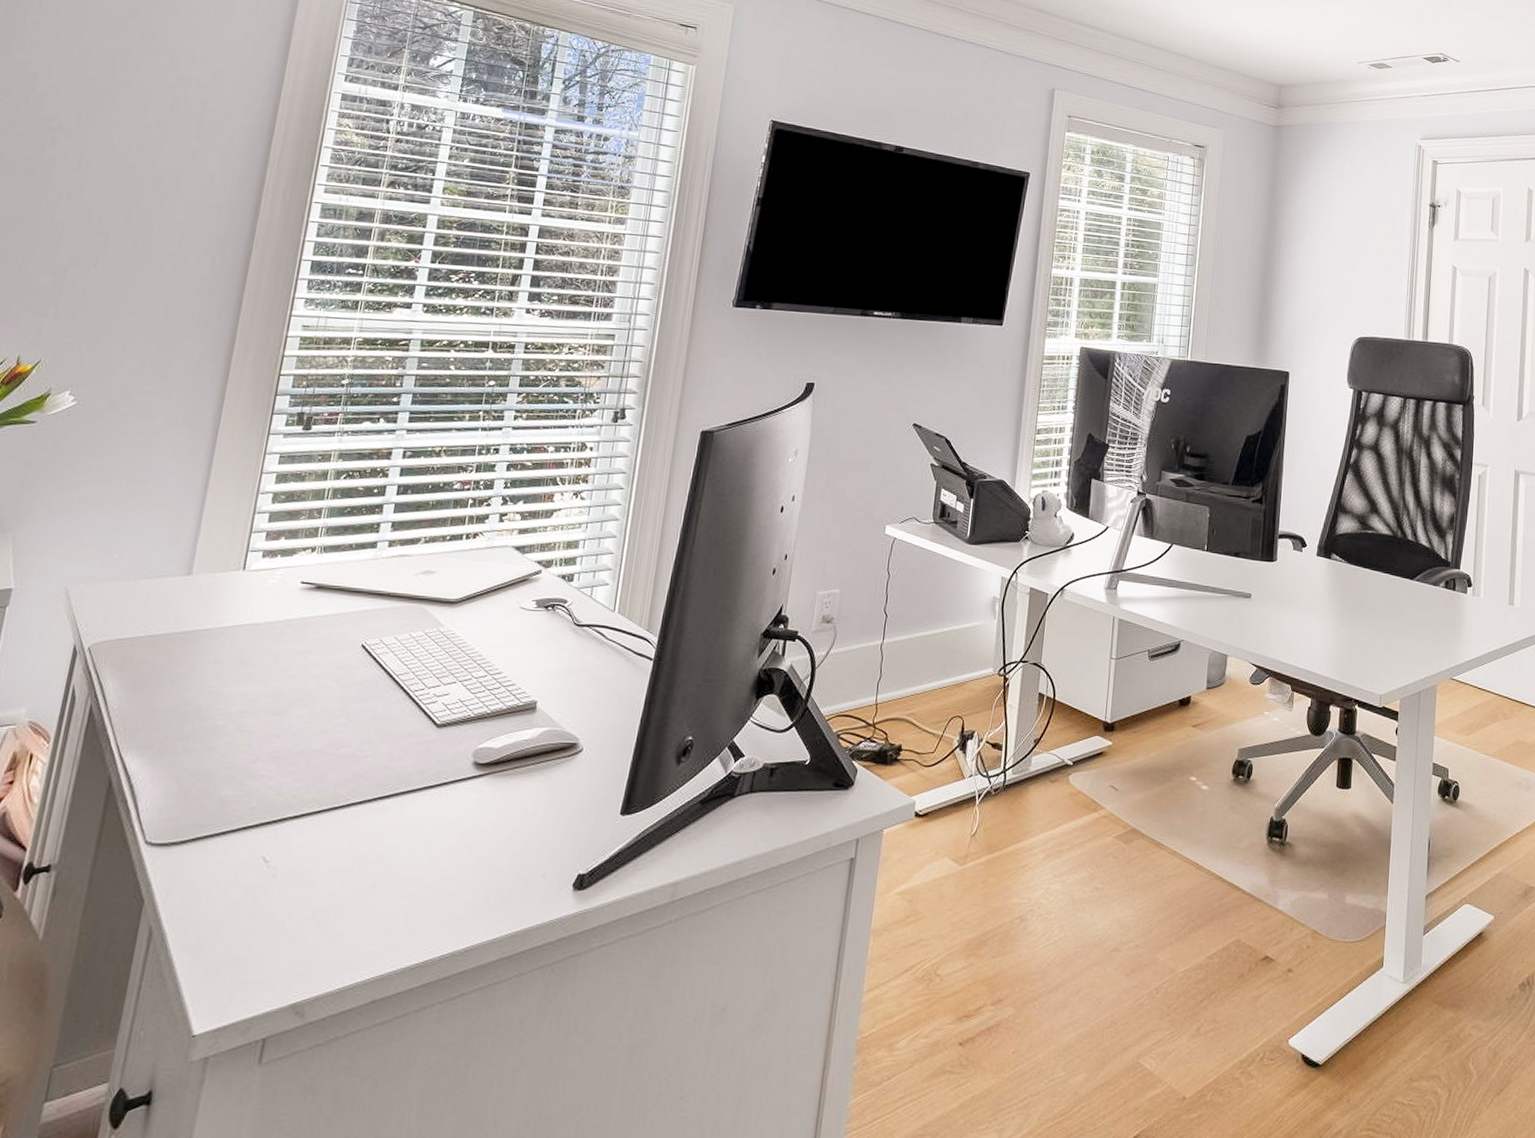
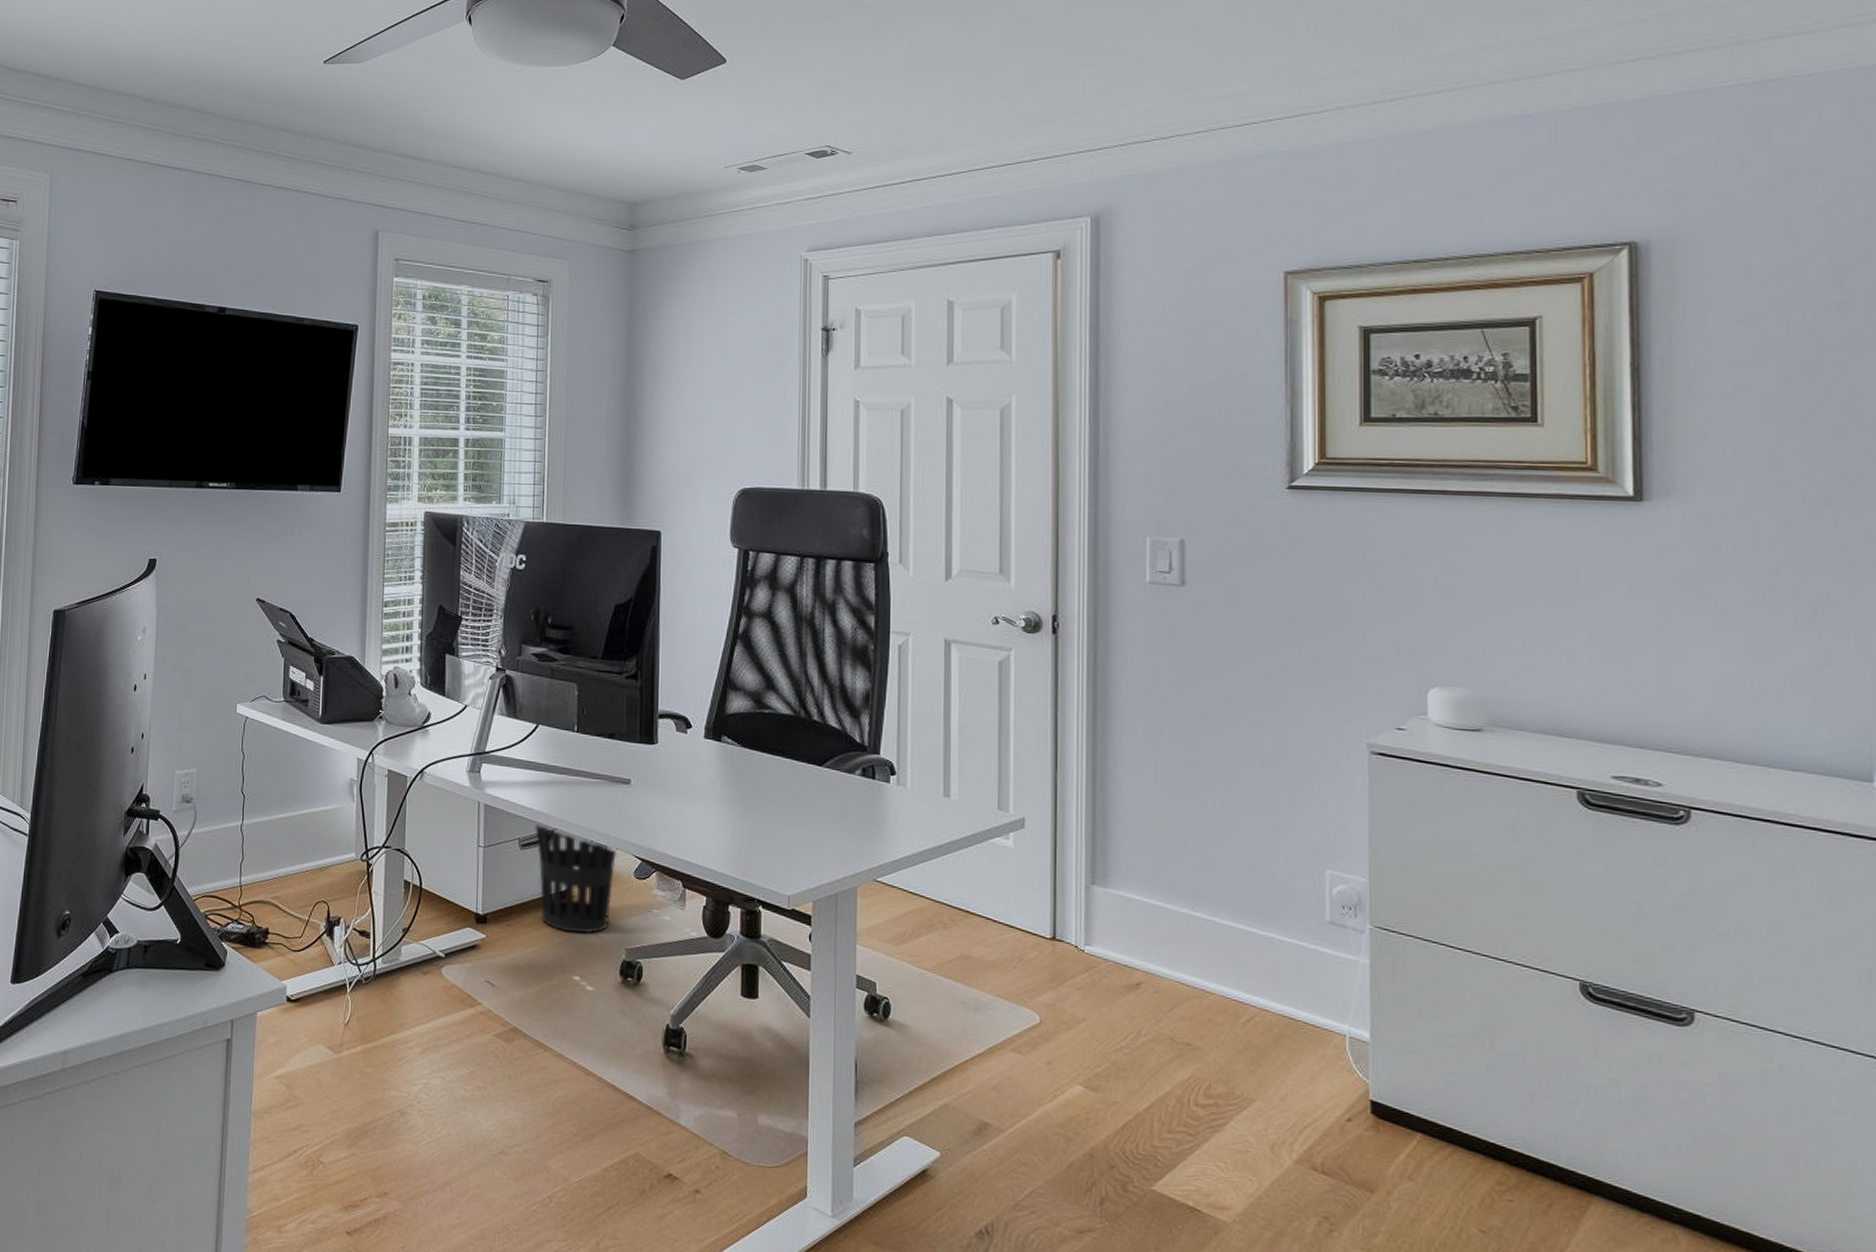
wastebasket: none [1163,636,1237,737] -> present [535,824,618,934]

